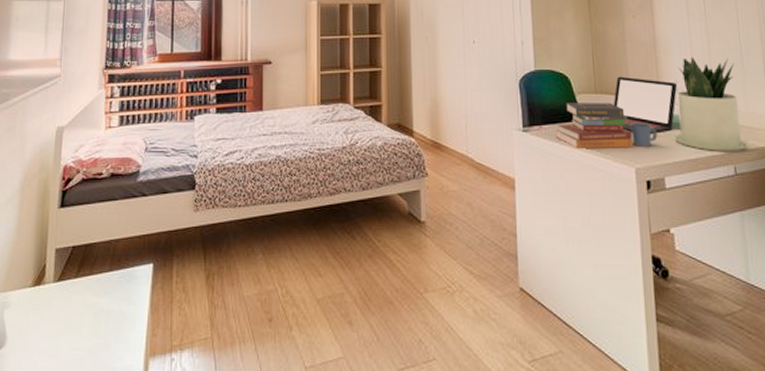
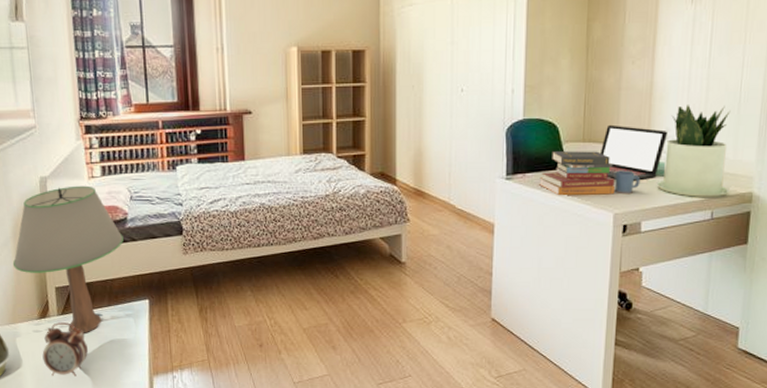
table lamp: none [14,136,134,304] -> present [12,185,124,333]
alarm clock: none [29,291,81,358] -> present [42,322,88,376]

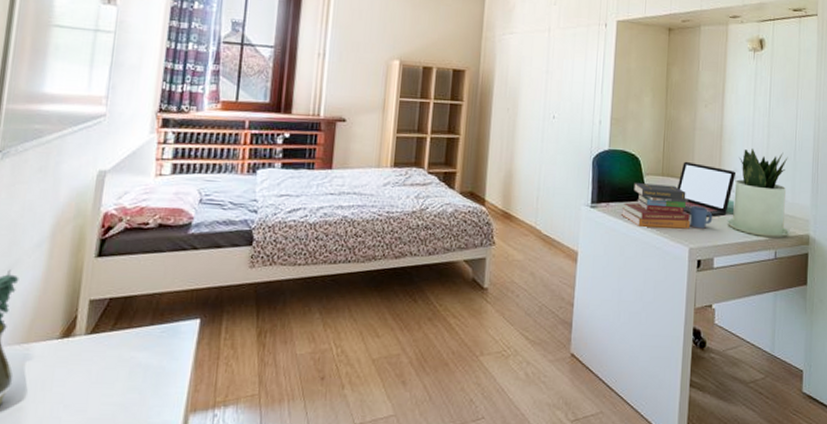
table lamp: present [12,185,124,333] -> none [42,183,184,358]
alarm clock: present [42,322,88,376] -> none [54,343,115,413]

